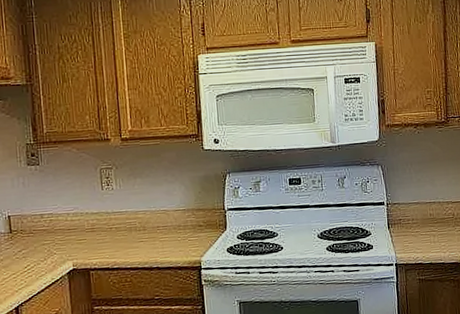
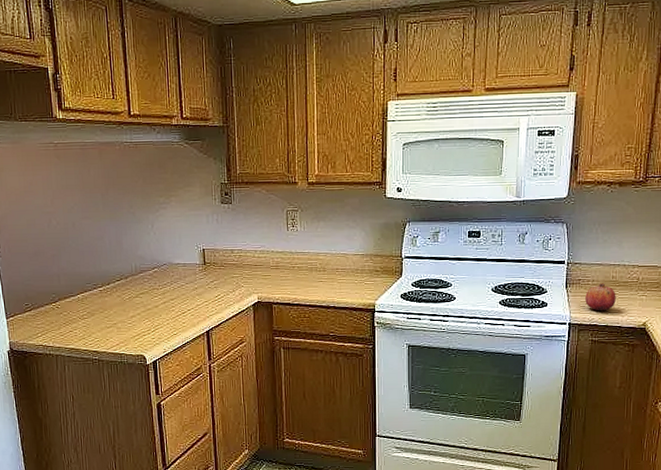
fruit: none [407,221,436,250] -> present [585,283,616,311]

